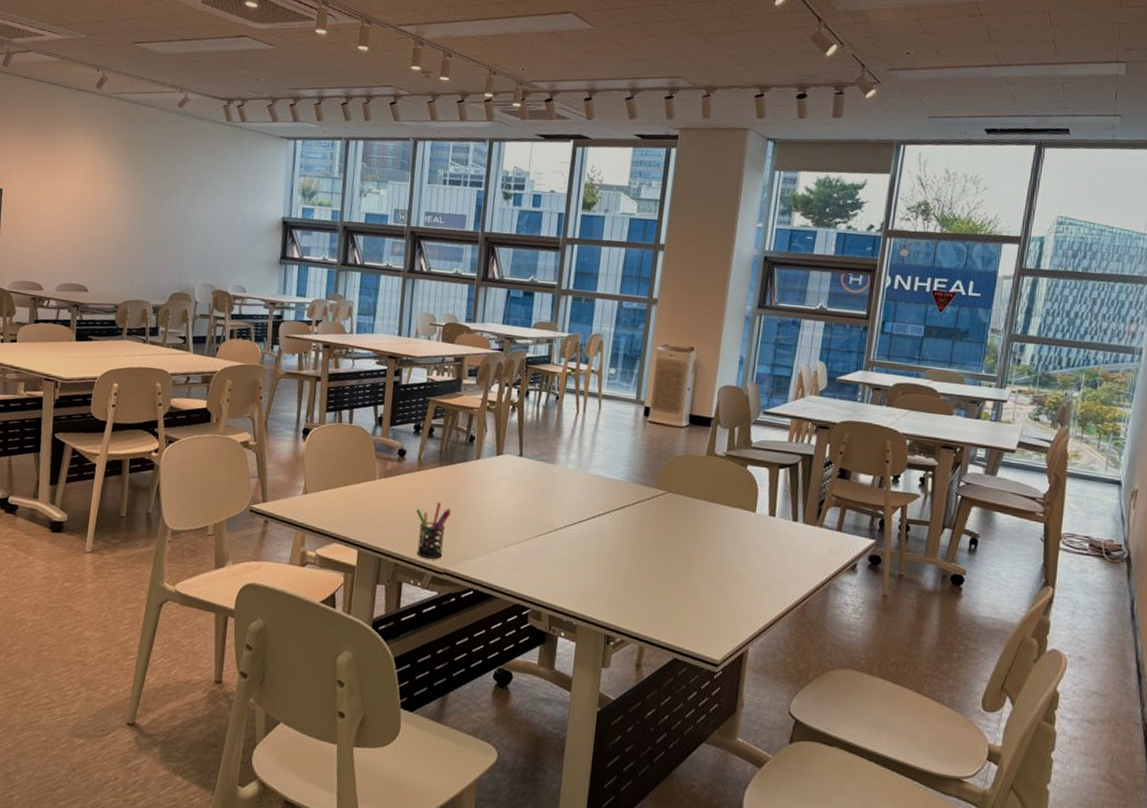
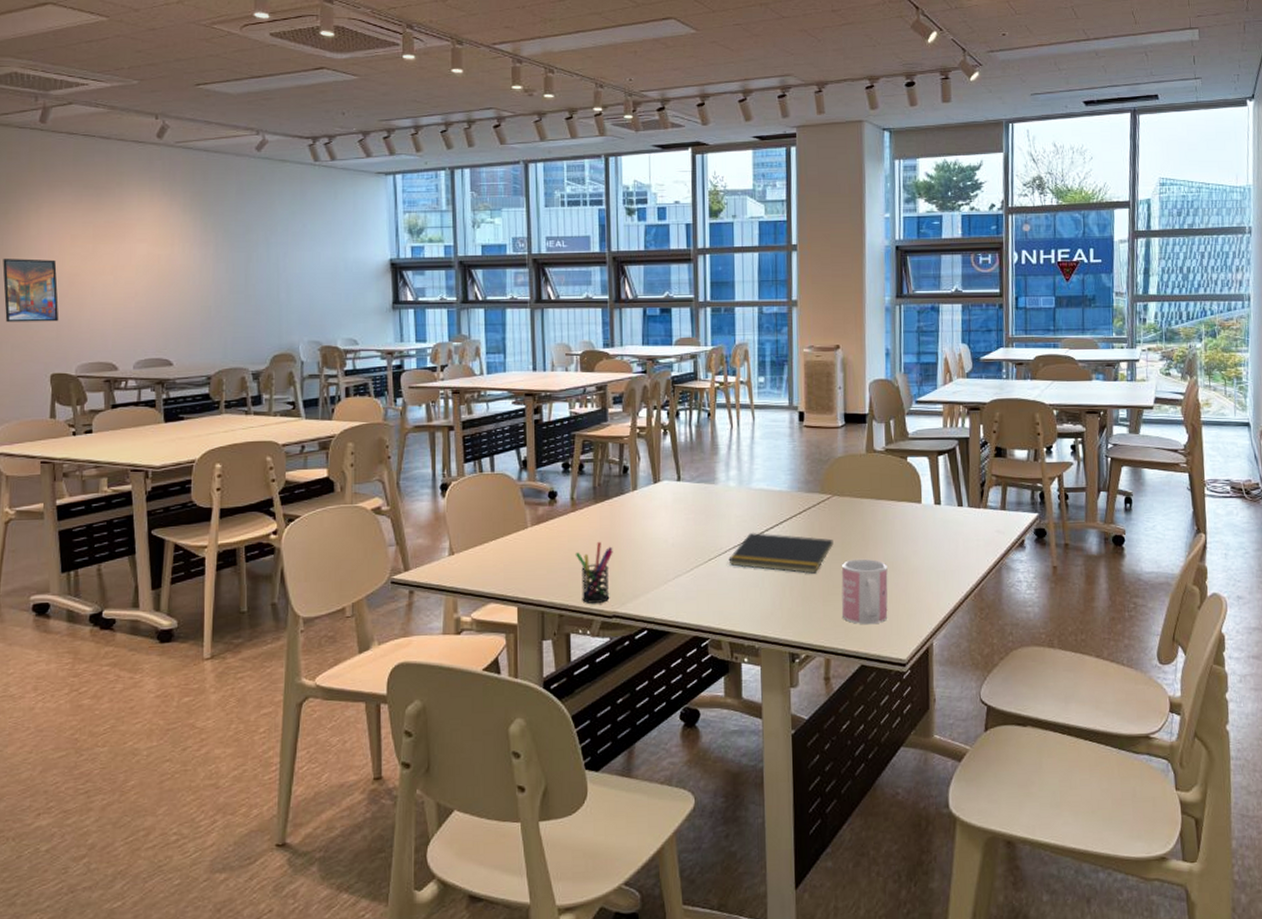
notepad: none [558,515,663,564] -> present [728,532,834,574]
mug: none [661,555,713,622] -> present [841,558,888,625]

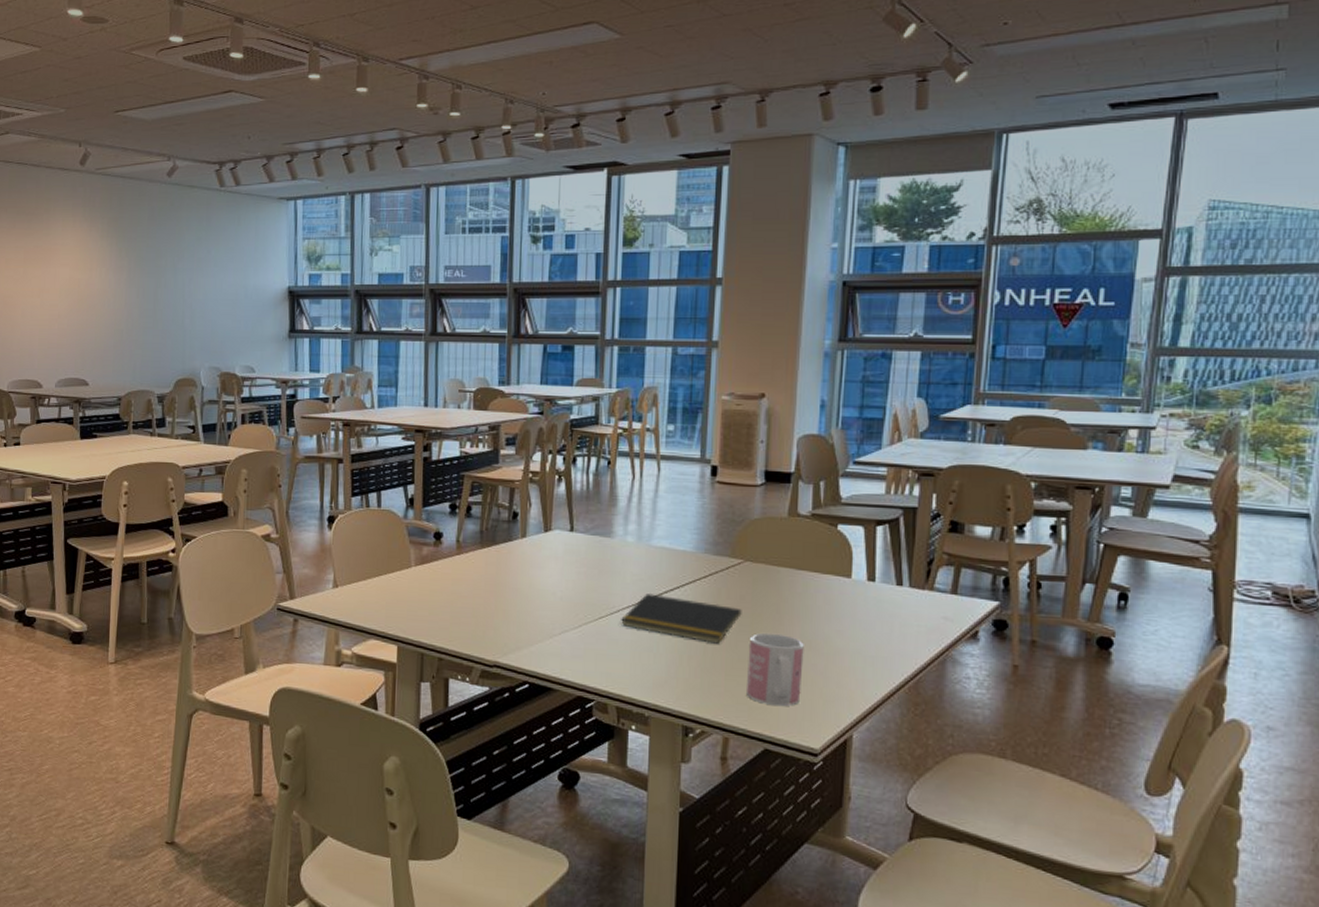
pen holder: present [575,541,613,603] -> none [457,587,498,651]

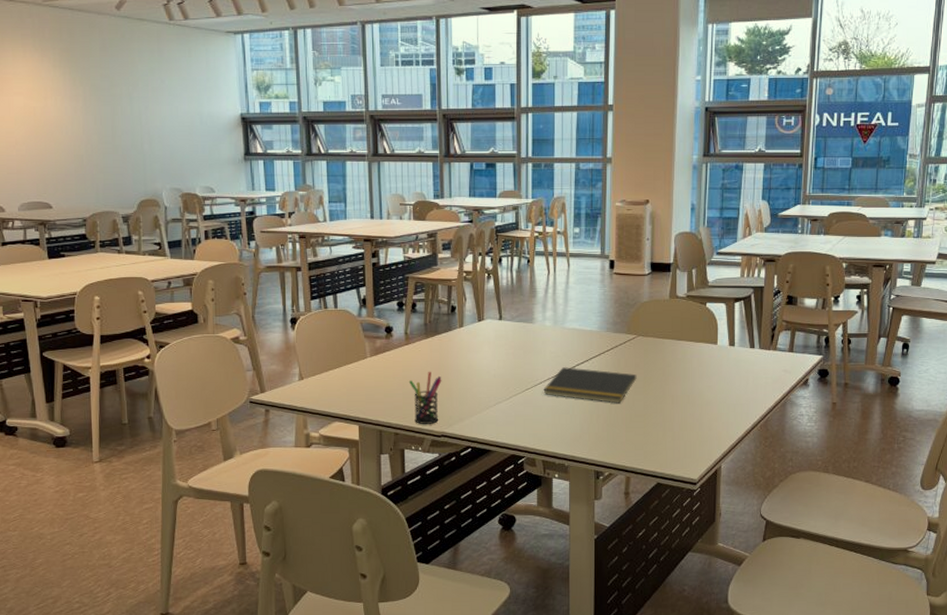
pen holder: none [457,587,498,651] -> present [408,371,442,424]
mug: present [745,632,804,707] -> none [641,392,684,449]

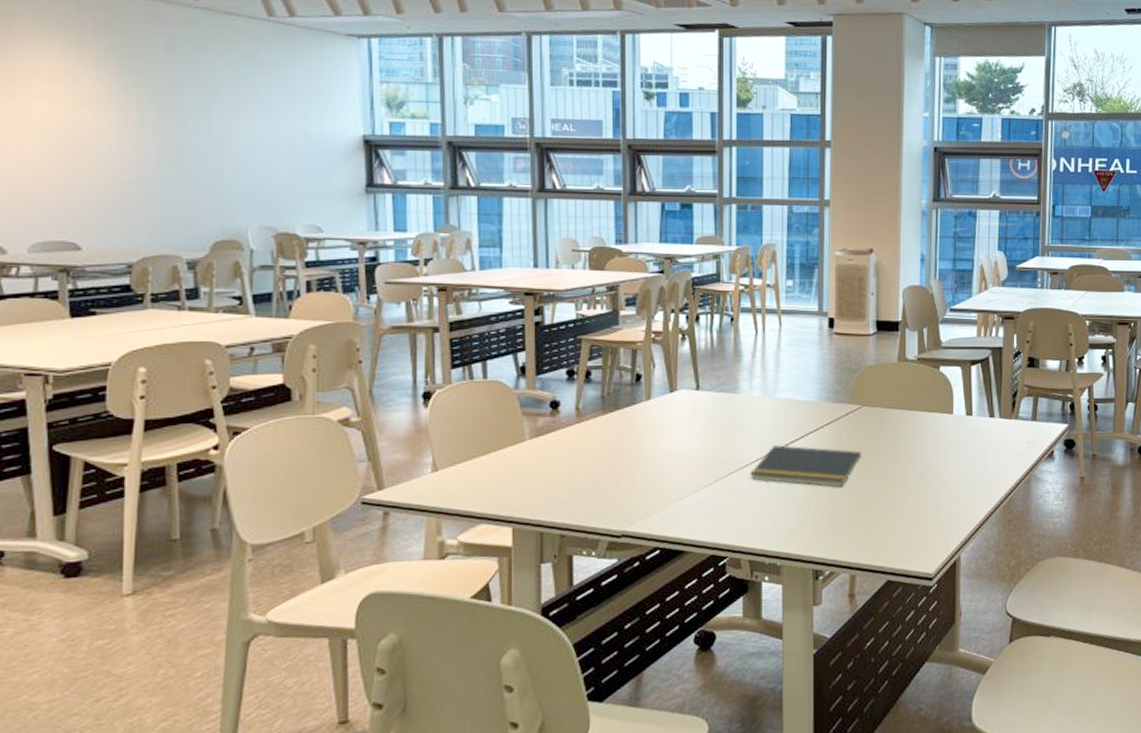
pen holder: present [408,371,442,424] -> none [579,455,623,522]

